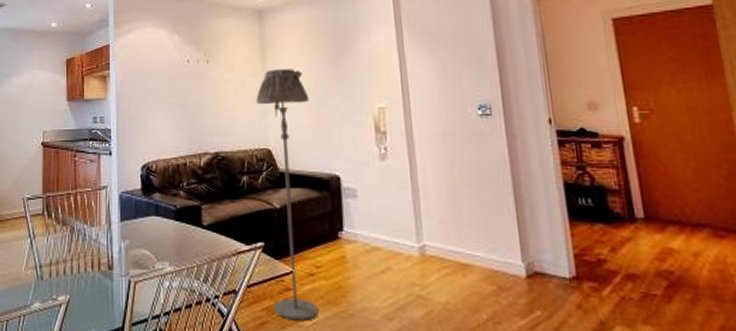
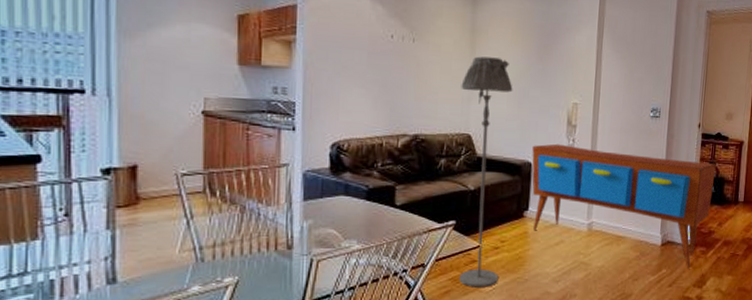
sideboard: none [338,153,593,312] -> present [532,143,716,269]

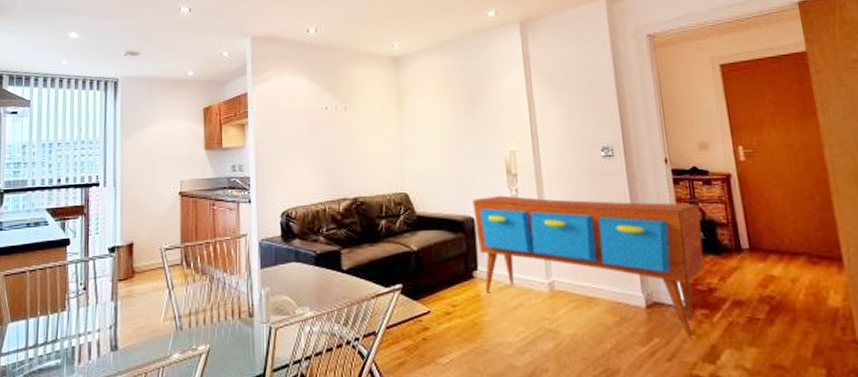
floor lamp: present [458,56,513,287] -> none [393,115,455,359]

